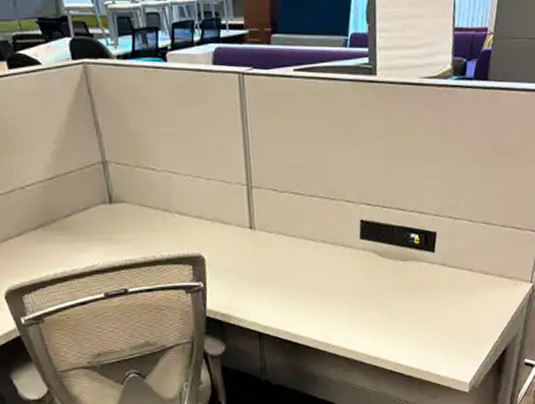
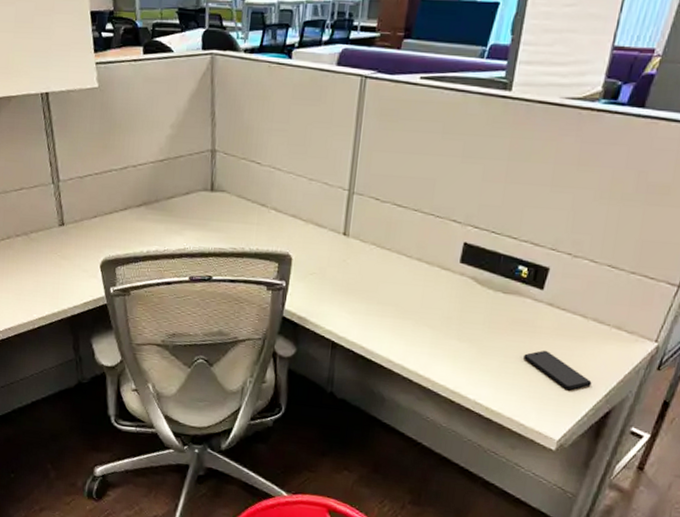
smartphone: none [429,305,488,338] -> present [524,350,592,391]

